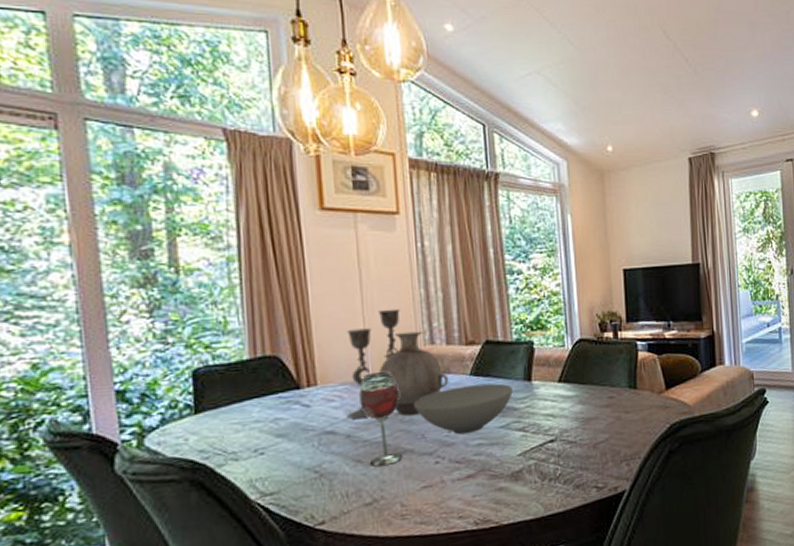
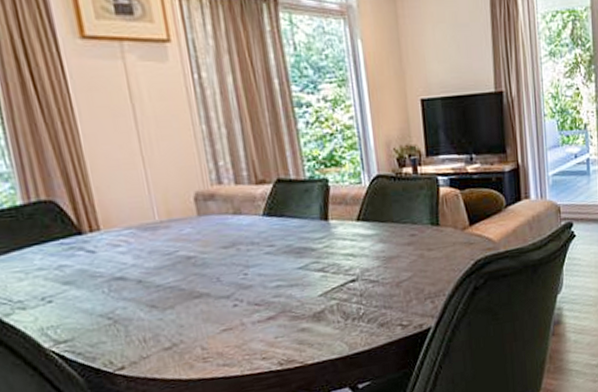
candlestick: present [346,308,400,419] -> none [126,147,185,264]
wineglass: present [359,370,403,467] -> none [146,213,199,312]
vase: present [379,331,449,416] -> none [165,170,241,260]
bowl: present [414,383,513,435] -> none [206,223,310,277]

